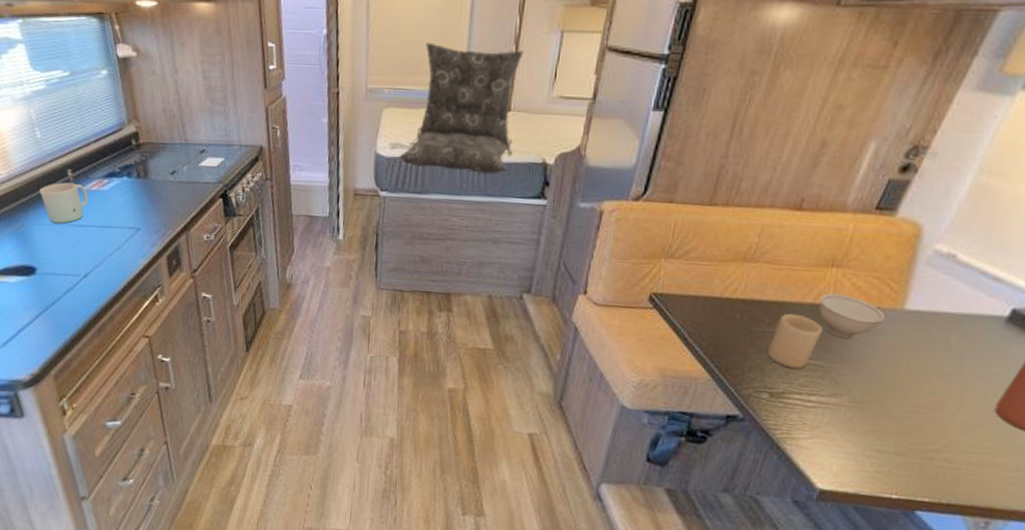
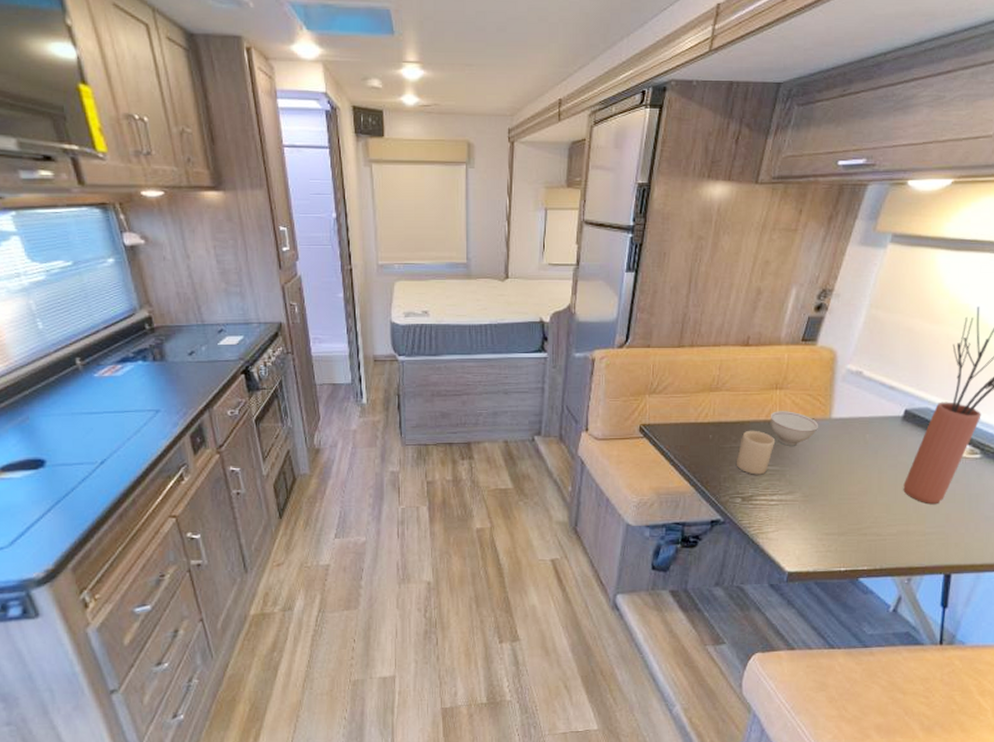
mug: present [39,182,88,224] -> none [44,371,100,412]
pillow: present [400,42,524,175] -> none [414,222,515,334]

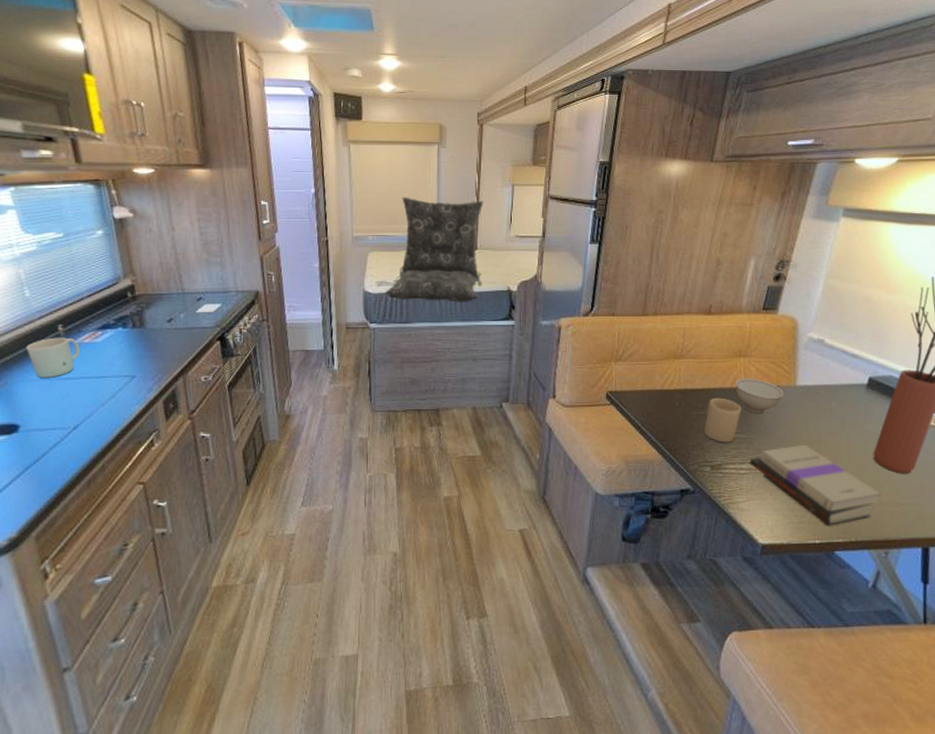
mug: none [44,371,100,412] -> present [26,337,80,378]
pillow: none [414,222,515,334] -> present [386,197,484,303]
books: none [780,477,909,555] -> present [749,445,882,526]

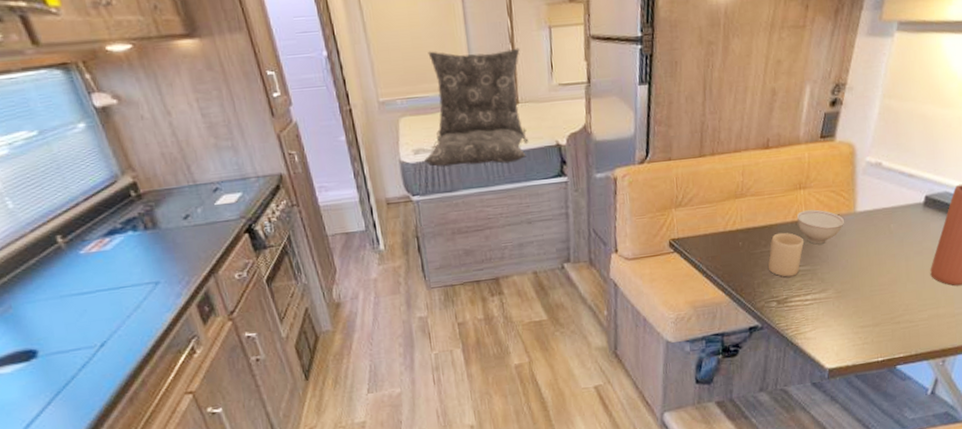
mug: present [26,337,80,378] -> none [23,249,89,297]
books: present [749,445,882,526] -> none [813,269,938,344]

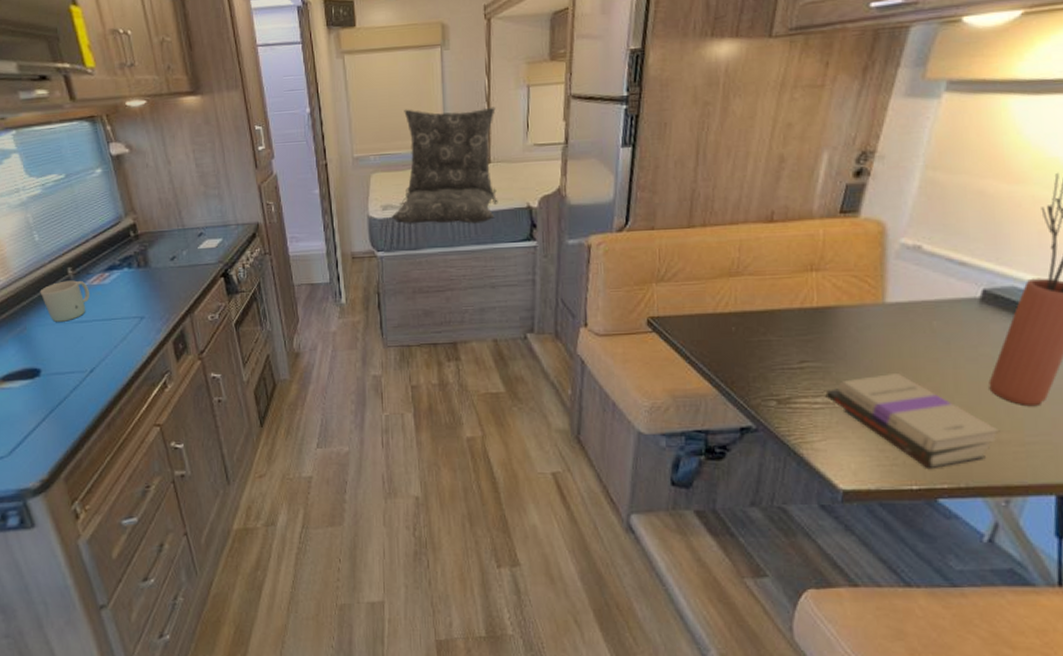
mug: none [23,249,89,297] -> present [40,280,90,322]
mug: present [767,232,804,277] -> none [766,320,814,373]
bowl: present [796,209,845,245] -> none [805,296,870,338]
books: none [813,269,938,344] -> present [825,374,1001,470]

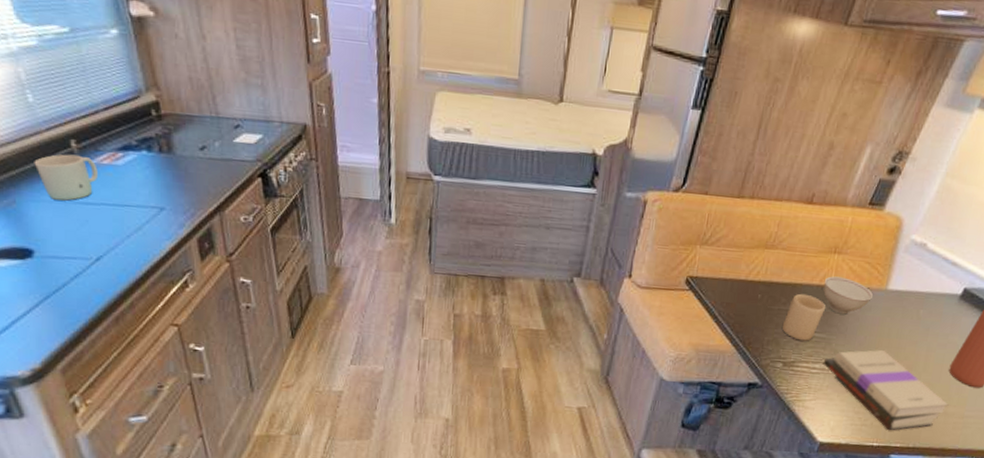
pillow: present [392,107,498,225] -> none [454,27,576,163]
mug: none [766,320,814,373] -> present [781,293,825,341]
bowl: none [805,296,870,338] -> present [823,276,874,315]

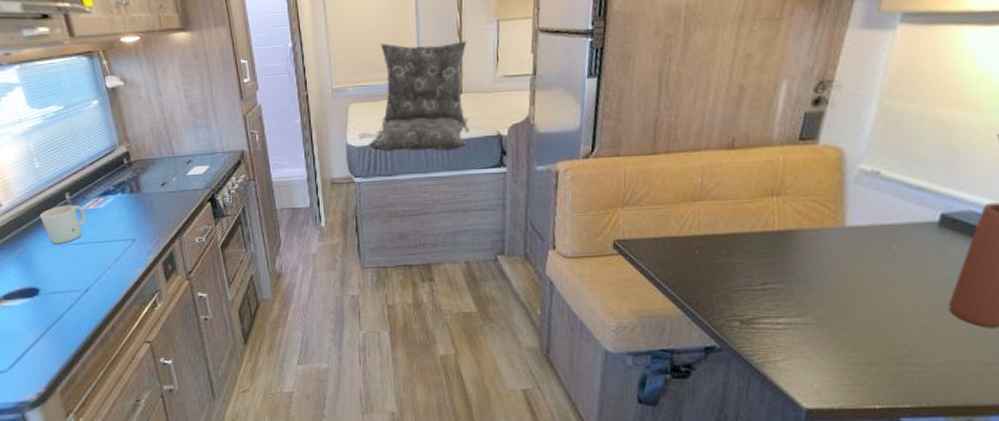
pillow: none [454,27,576,163] -> present [369,40,470,152]
mug: present [781,293,825,341] -> none [729,243,776,294]
bowl: present [823,276,874,315] -> none [767,220,830,260]
books: present [823,350,949,431] -> none [787,295,961,389]

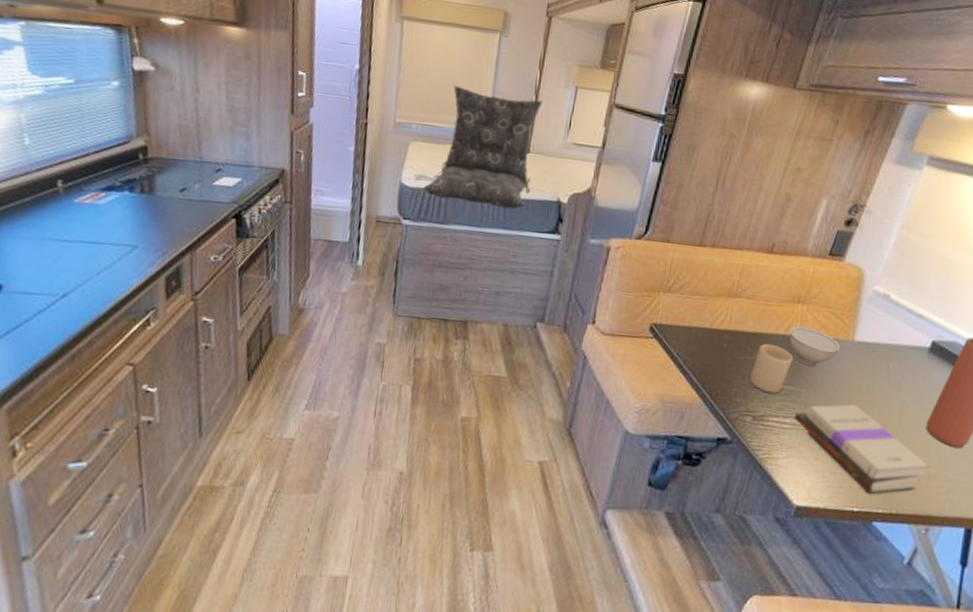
mug: present [39,205,85,244] -> none [18,193,79,238]
mug: none [729,243,776,294] -> present [749,343,792,394]
bowl: none [767,220,830,260] -> present [789,326,841,366]
books: none [787,295,961,389] -> present [794,404,930,495]

